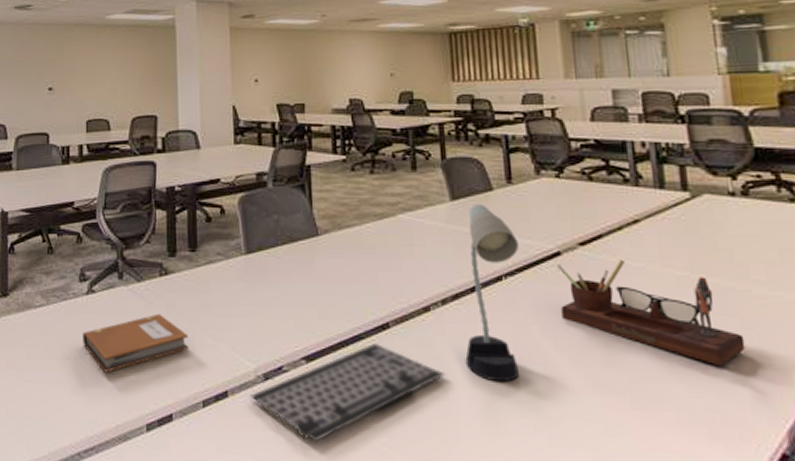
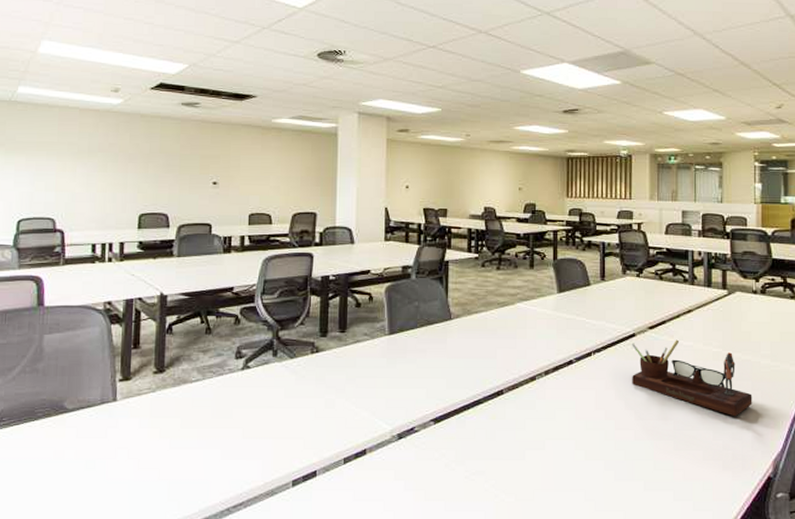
notebook: present [83,313,189,373] -> none [236,386,335,438]
keyboard: present [251,344,445,442] -> none [386,407,543,487]
desk lamp: present [465,204,520,383] -> none [559,296,605,434]

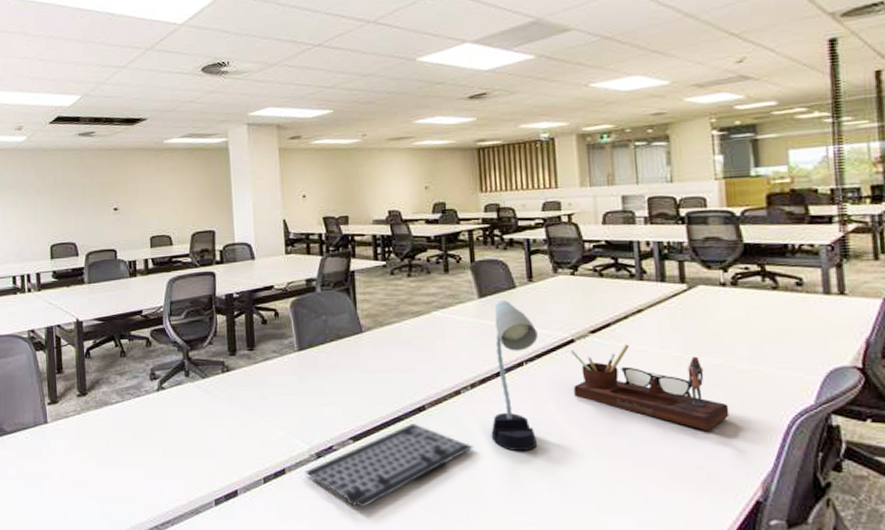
keyboard: none [386,407,543,487] -> present [305,424,473,508]
desk lamp: none [559,296,605,434] -> present [491,300,538,452]

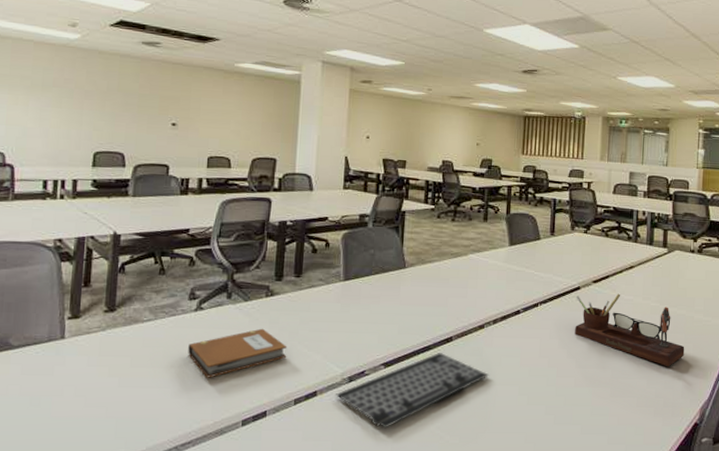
notebook: none [155,405,250,458] -> present [188,328,288,378]
desk lamp: present [491,300,538,452] -> none [504,249,553,380]

